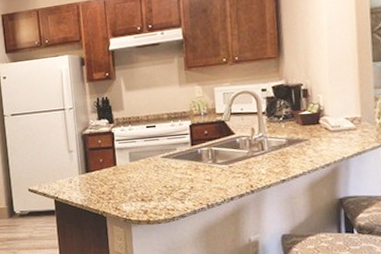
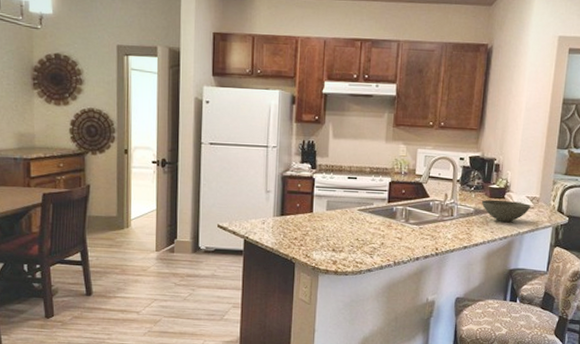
bowl: none [293,125,352,149] -> present [481,199,531,223]

